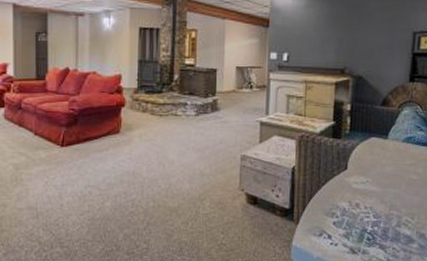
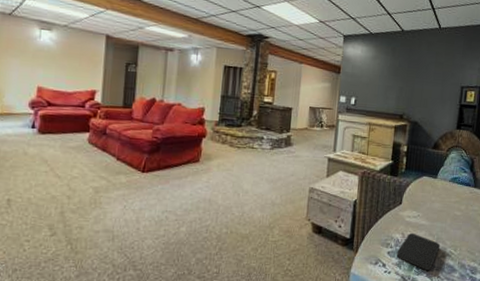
smartphone: none [343,200,395,242] -> present [396,232,441,271]

